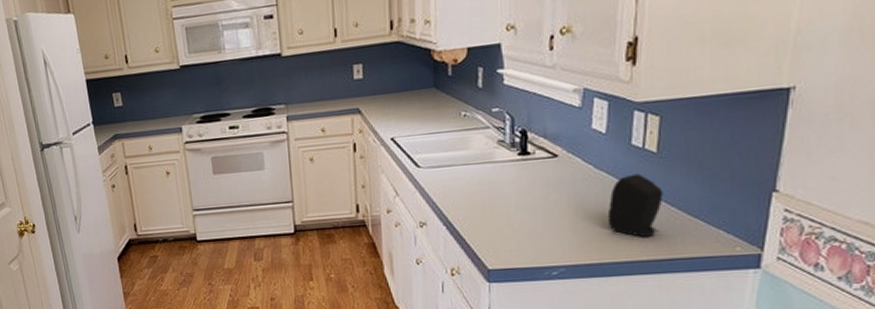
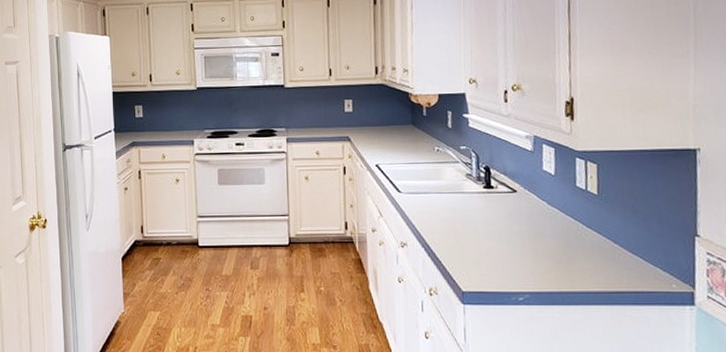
speaker: present [607,173,663,237] -> none [562,212,607,269]

